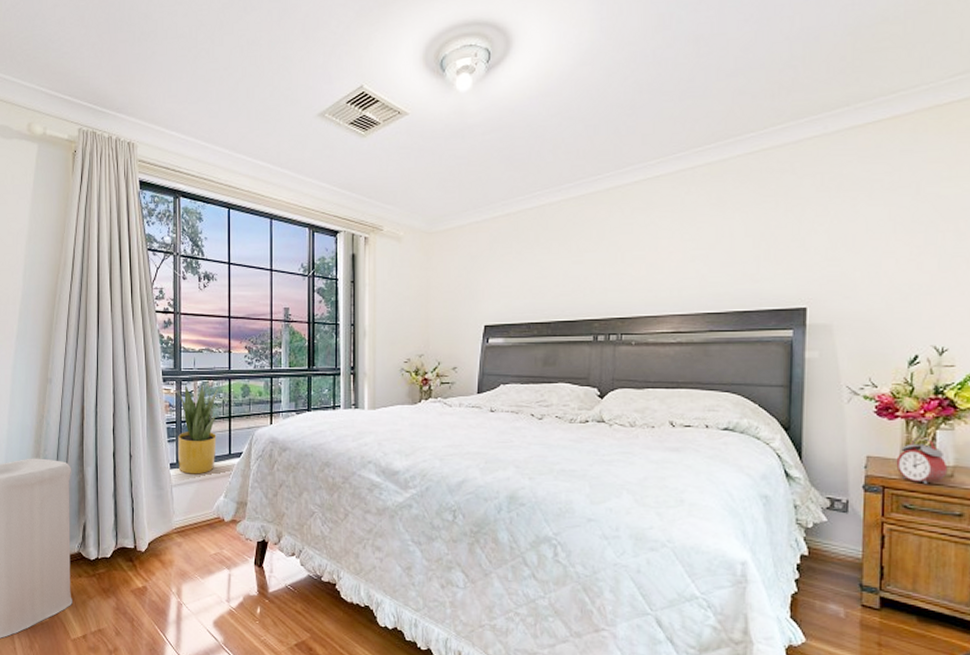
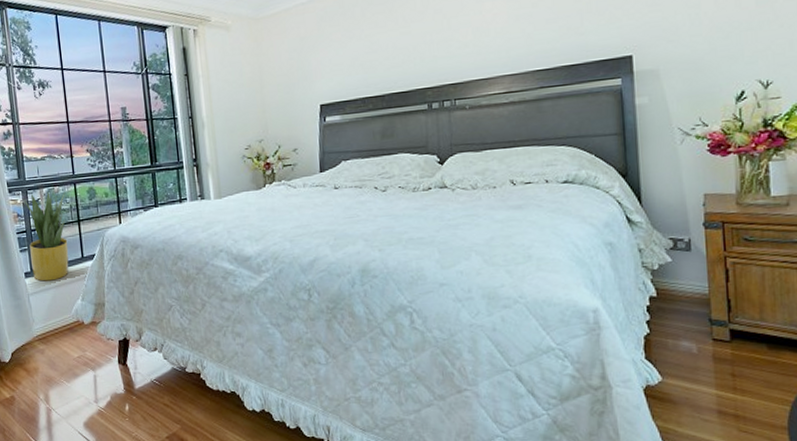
alarm clock: present [896,437,948,484] -> none [732,170,784,215]

